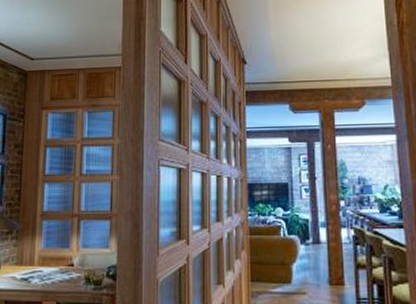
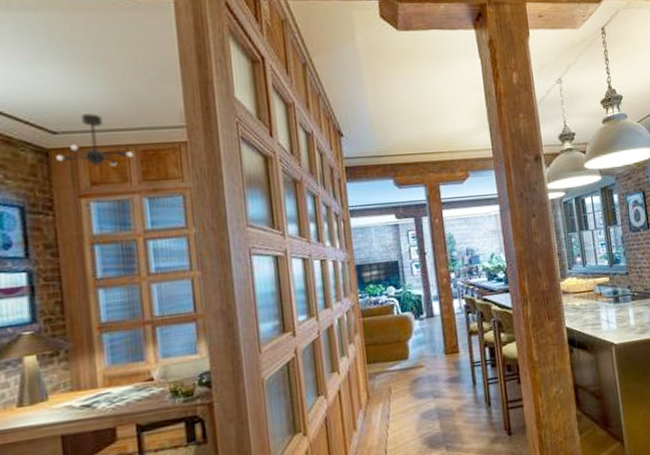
ceiling light fixture: none [31,44,82,86] -> present [56,113,133,167]

